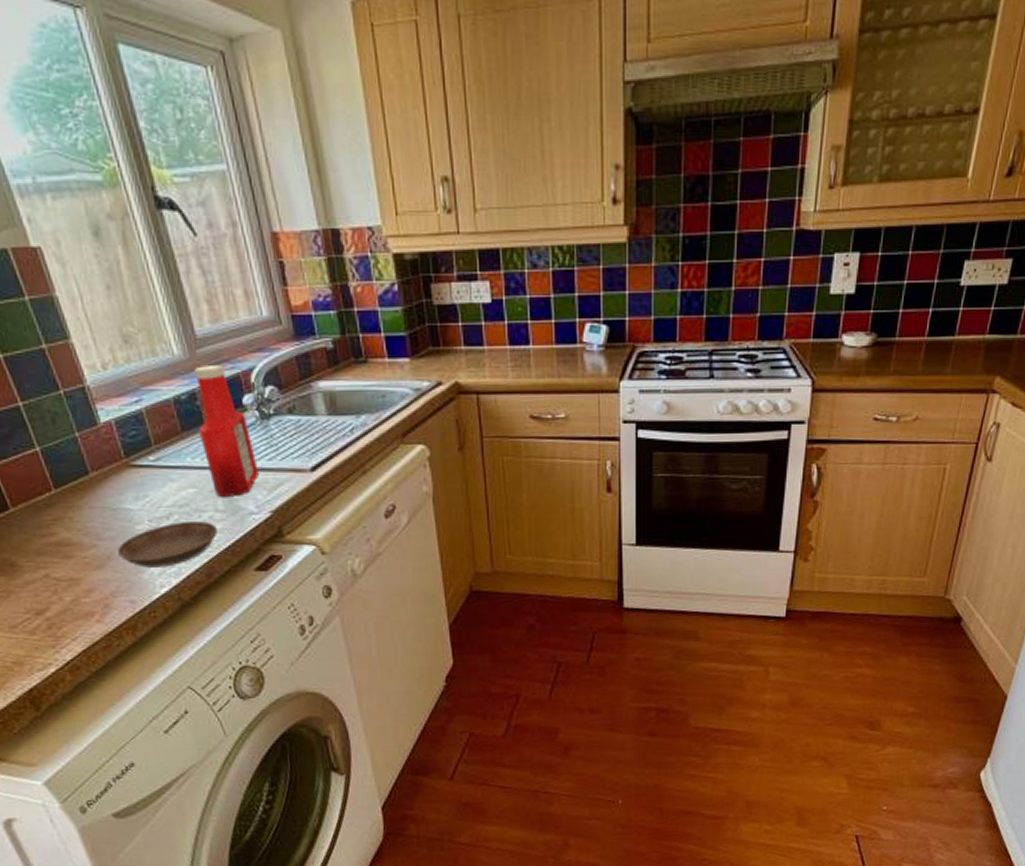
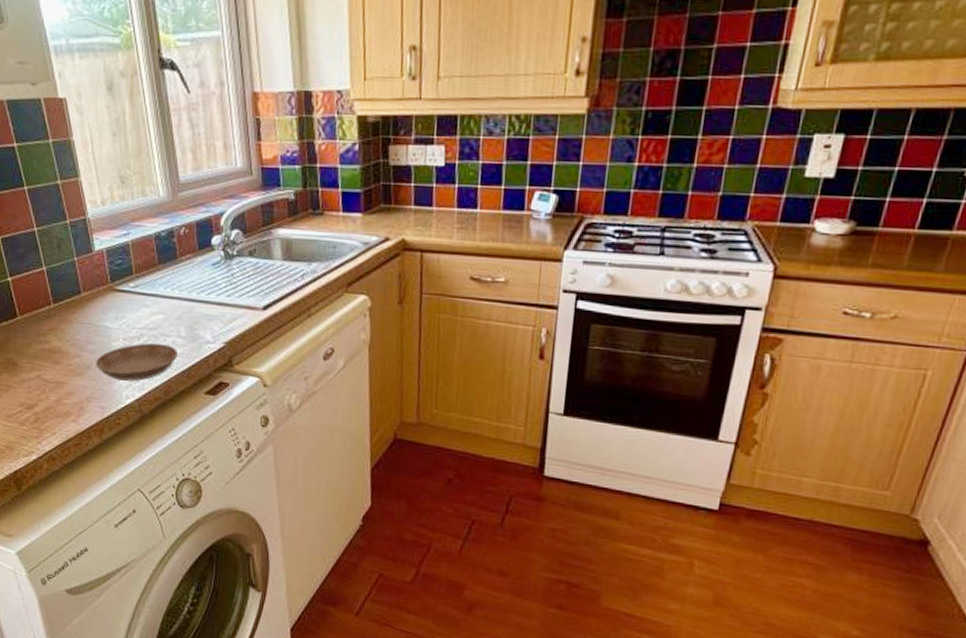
ketchup bottle: present [194,364,259,498] -> none [172,207,218,326]

